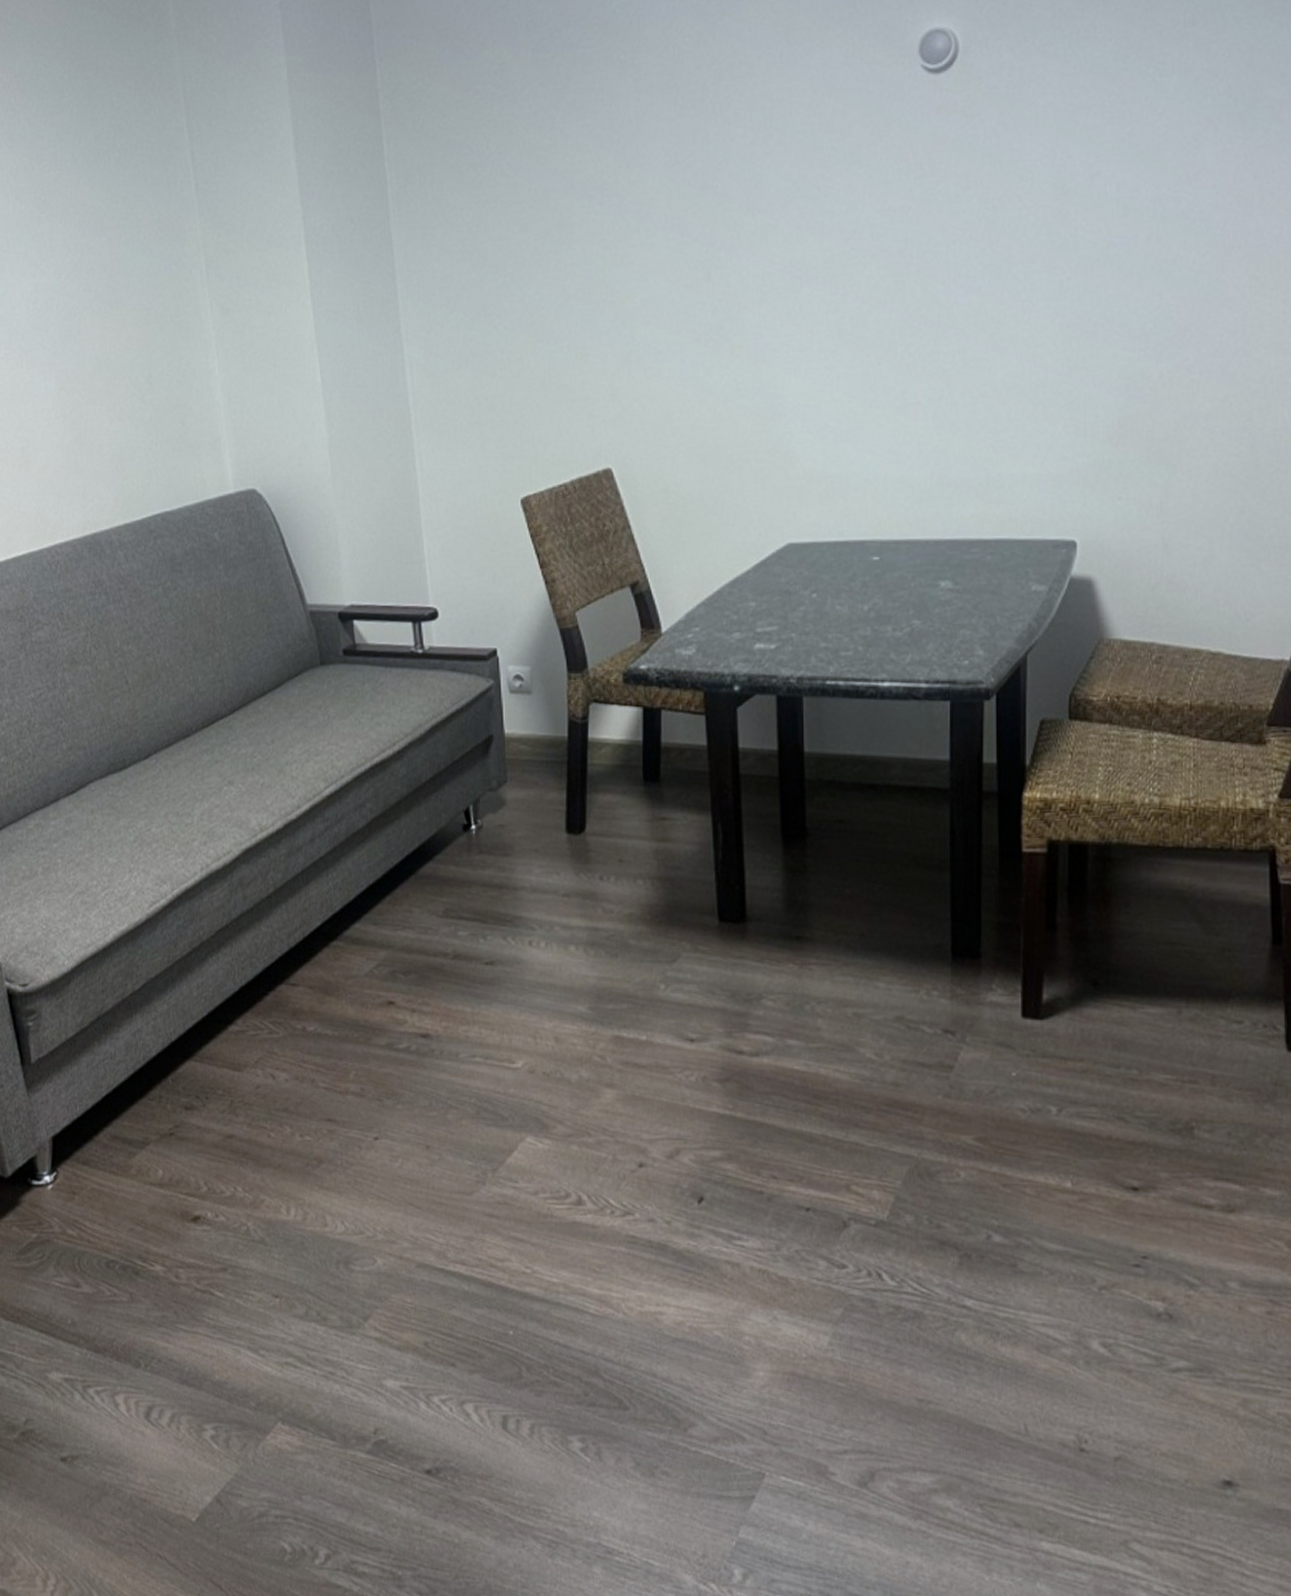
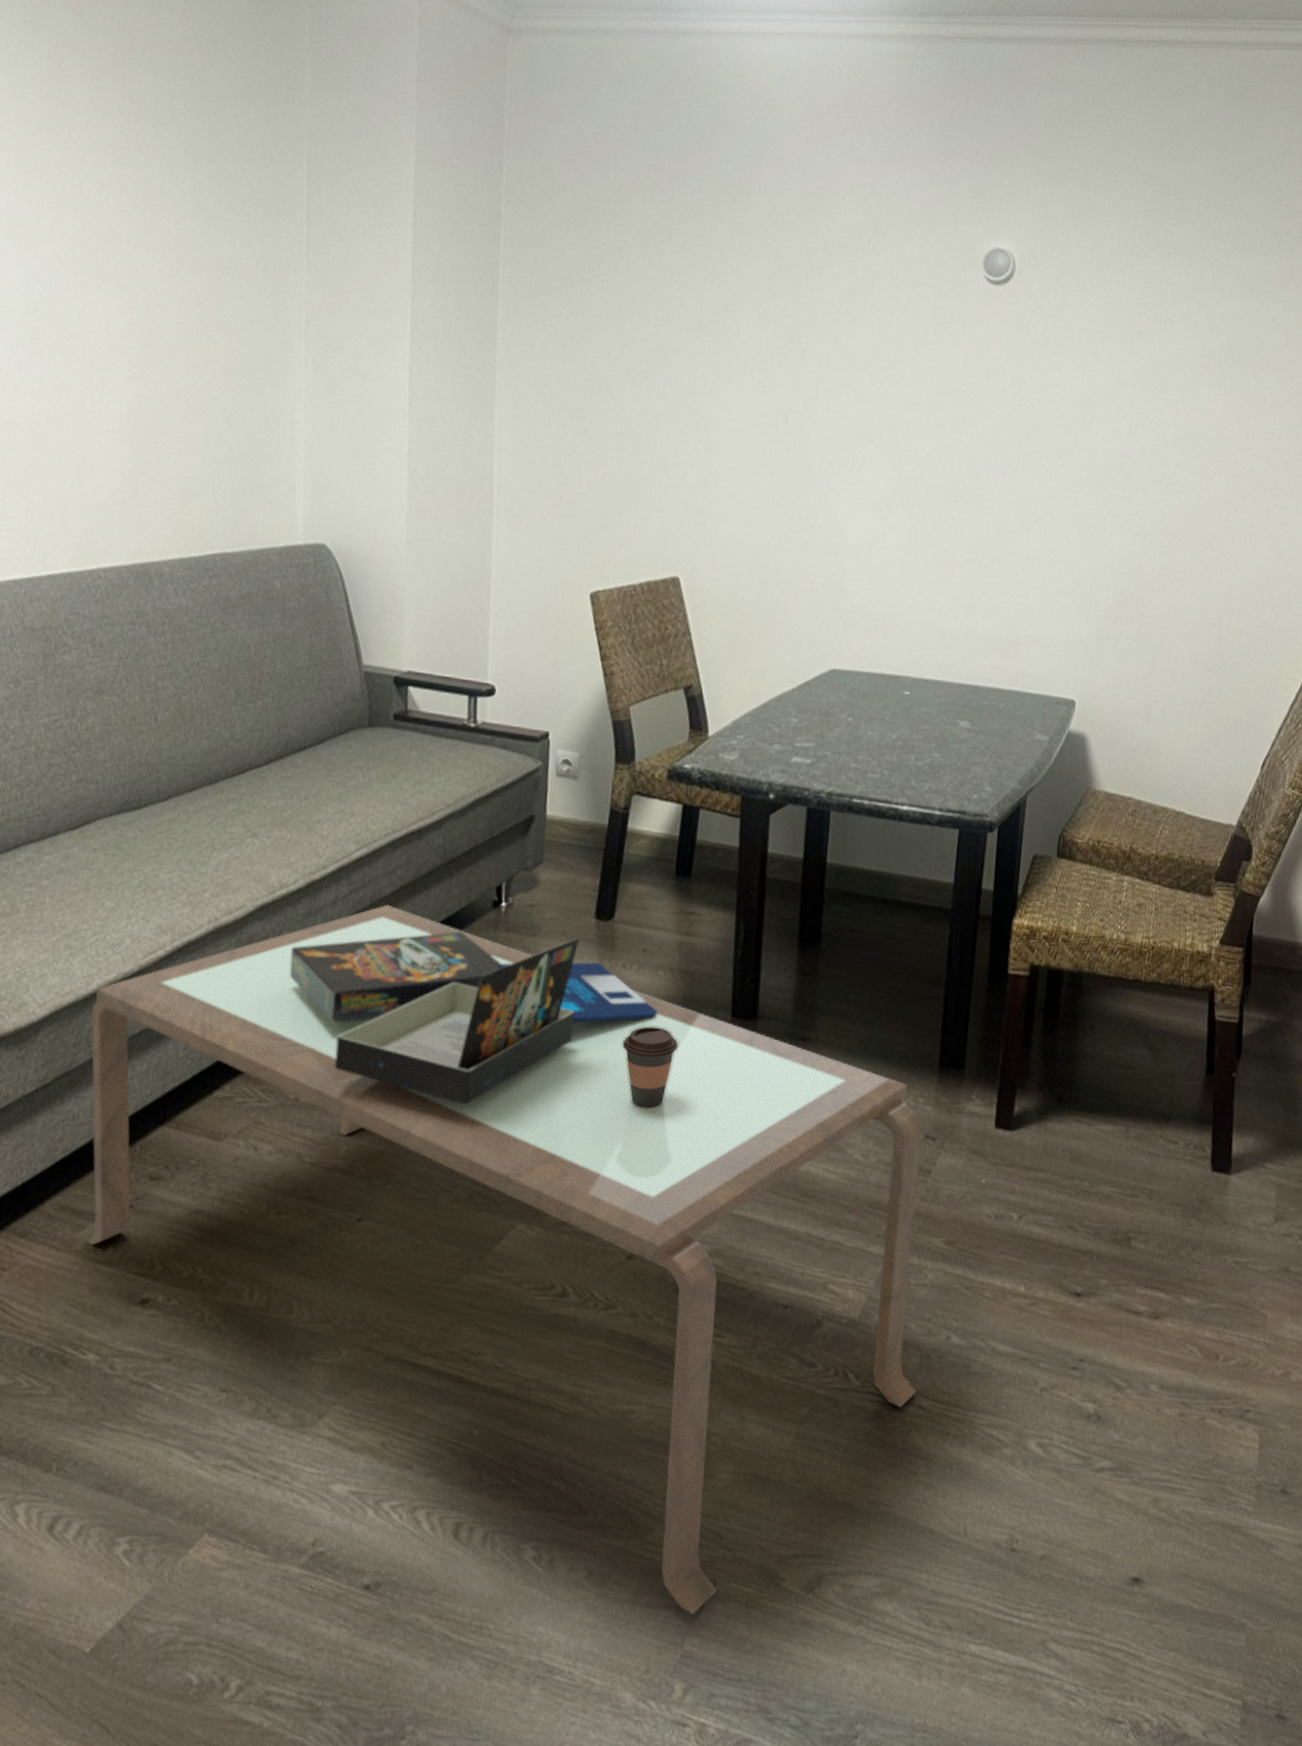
coffee table: none [112,837,959,1505] -> present [85,904,922,1615]
board game: none [279,853,640,1025] -> present [289,931,657,1105]
coffee cup: none [609,937,667,1020] -> present [622,1026,679,1110]

